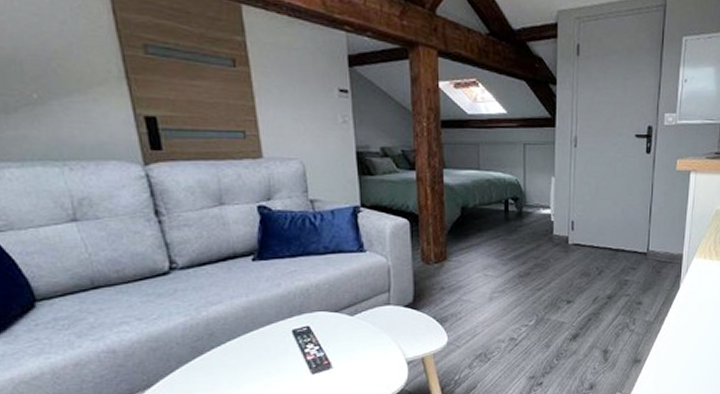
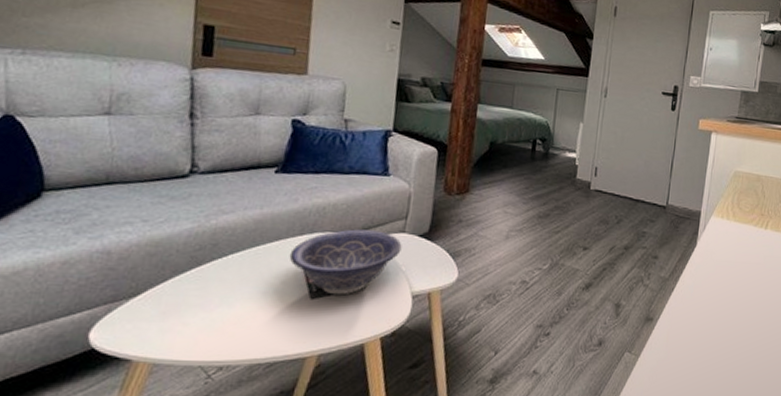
decorative bowl: none [283,306,389,369] -> present [289,229,402,296]

